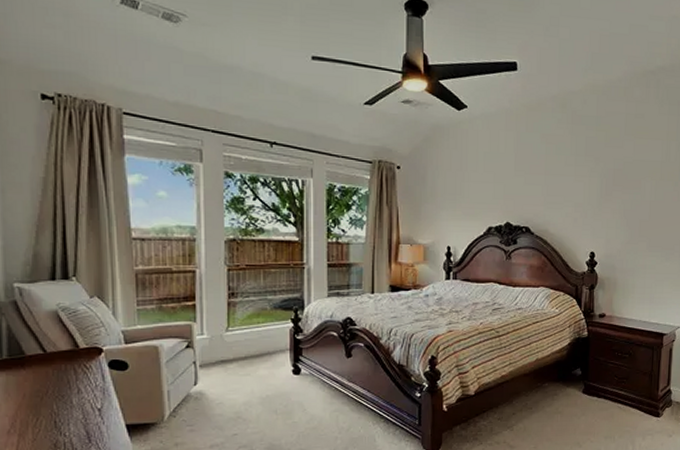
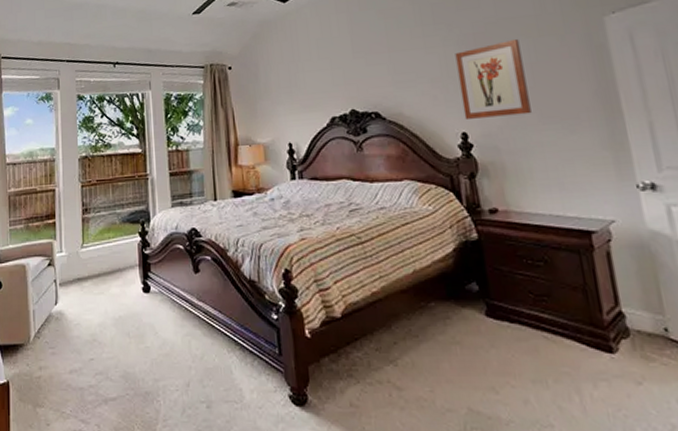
wall art: none [595,180,646,242] -> present [455,39,532,119]

